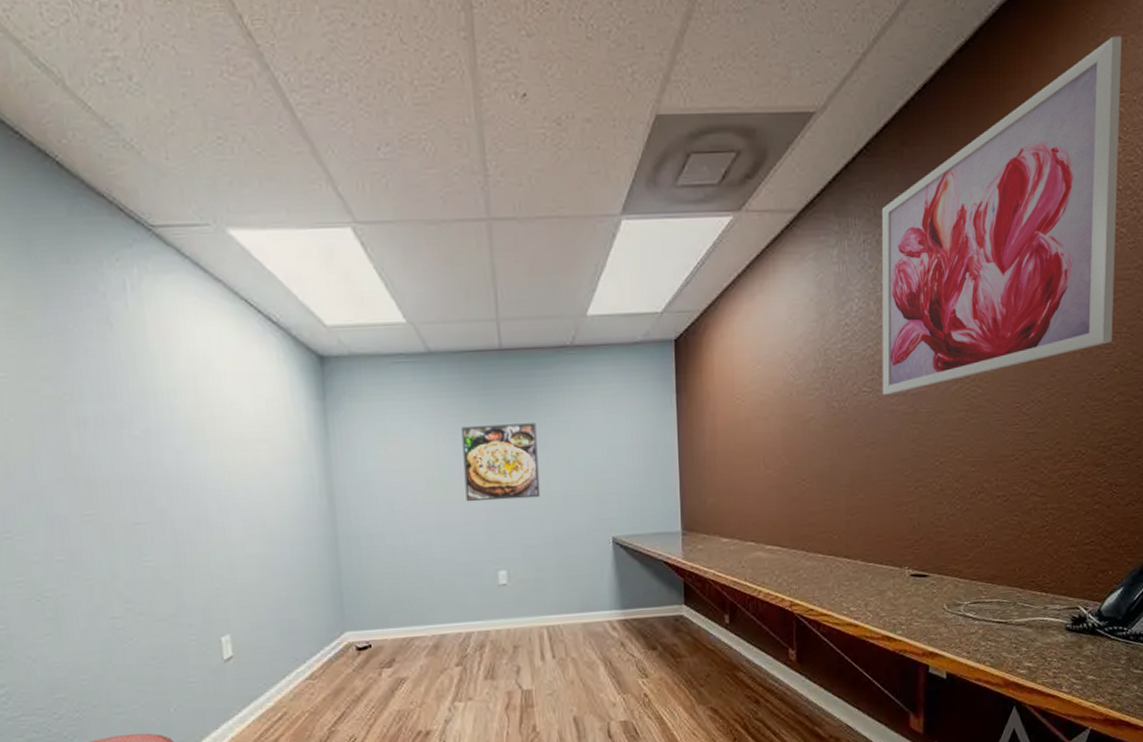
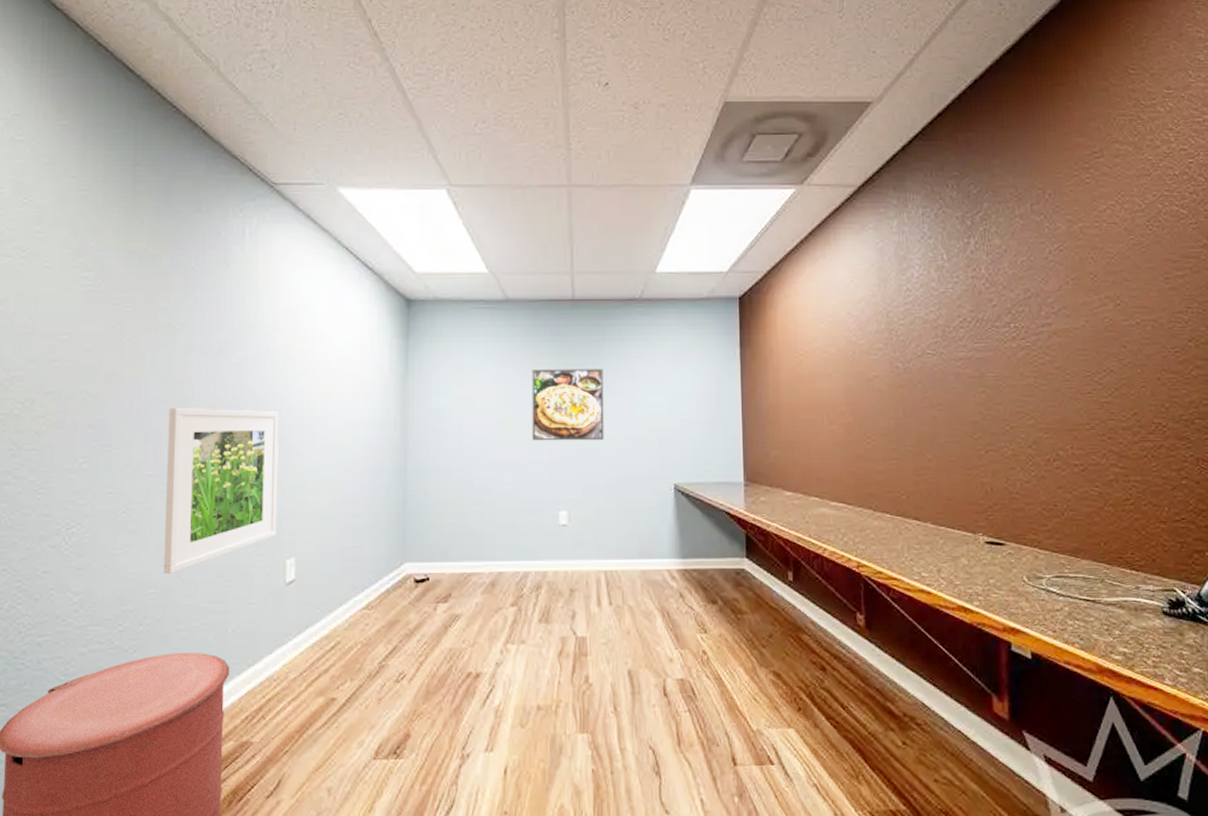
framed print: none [69,485,208,660] -> present [163,408,279,574]
wall art: present [881,36,1122,395] -> none [938,42,1184,358]

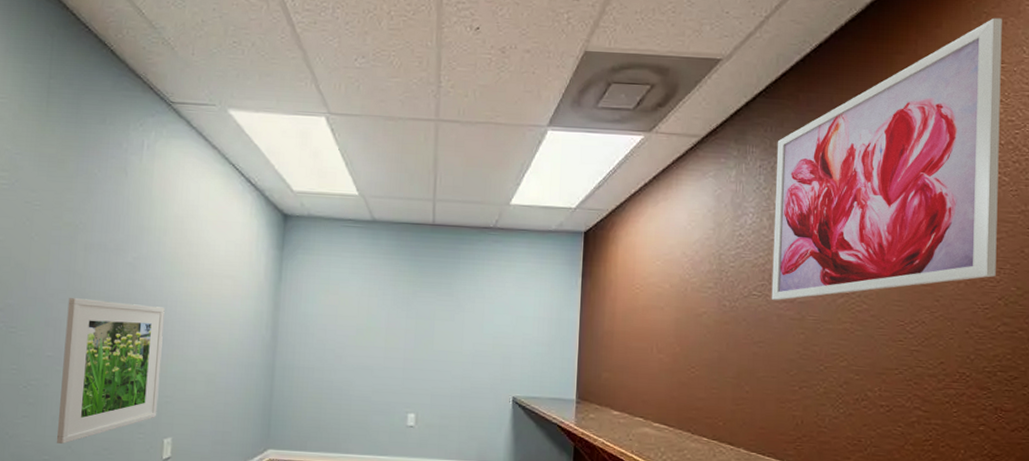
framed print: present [532,369,604,441] -> none [388,285,456,353]
wall art: none [938,42,1184,358] -> present [771,17,1002,300]

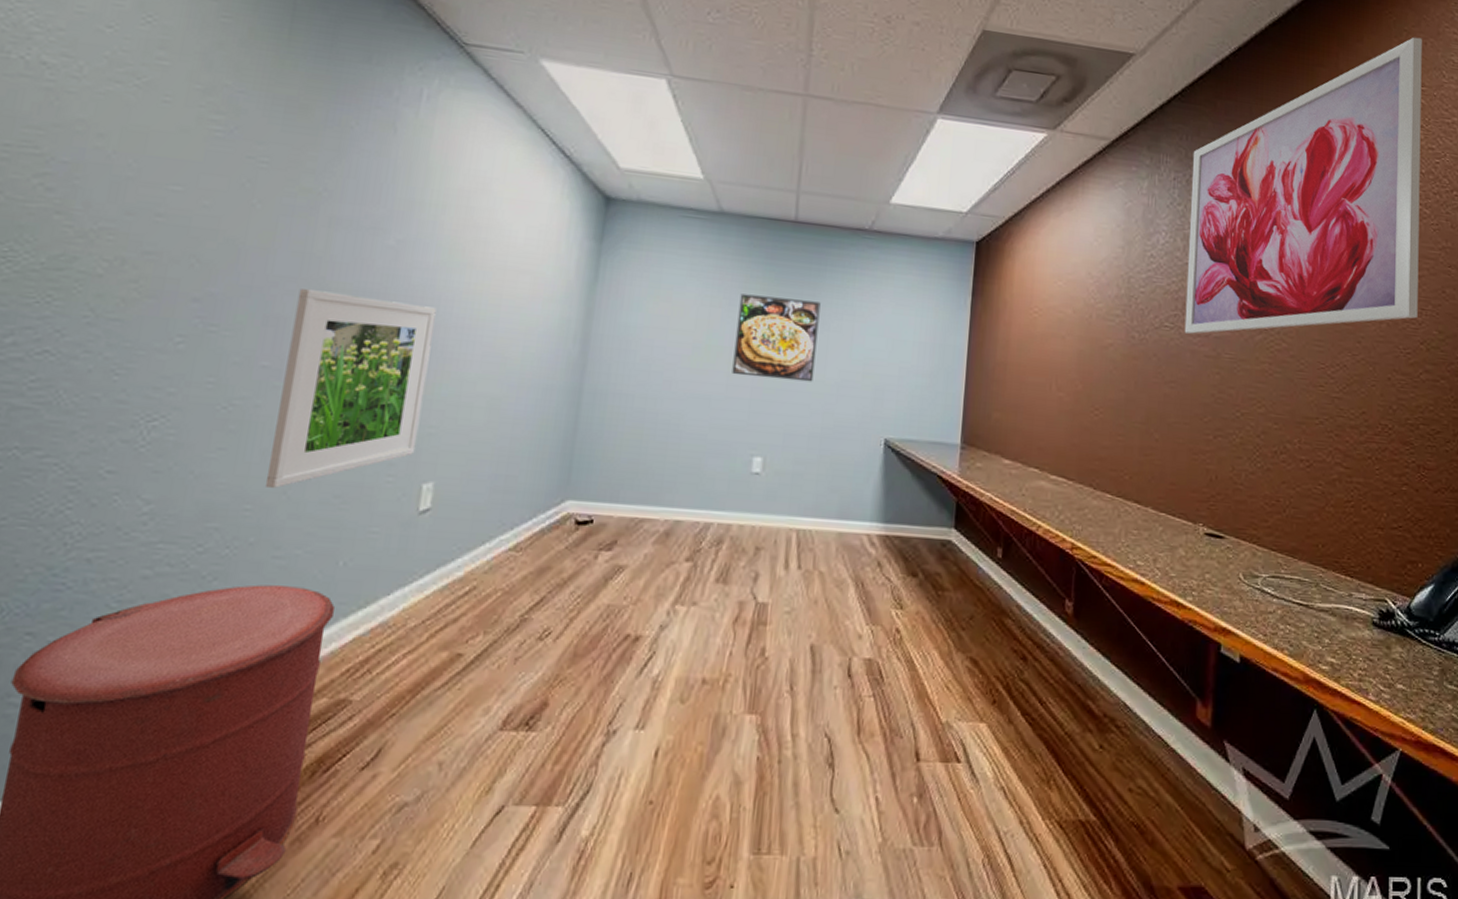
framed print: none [388,285,456,353] -> present [732,294,821,382]

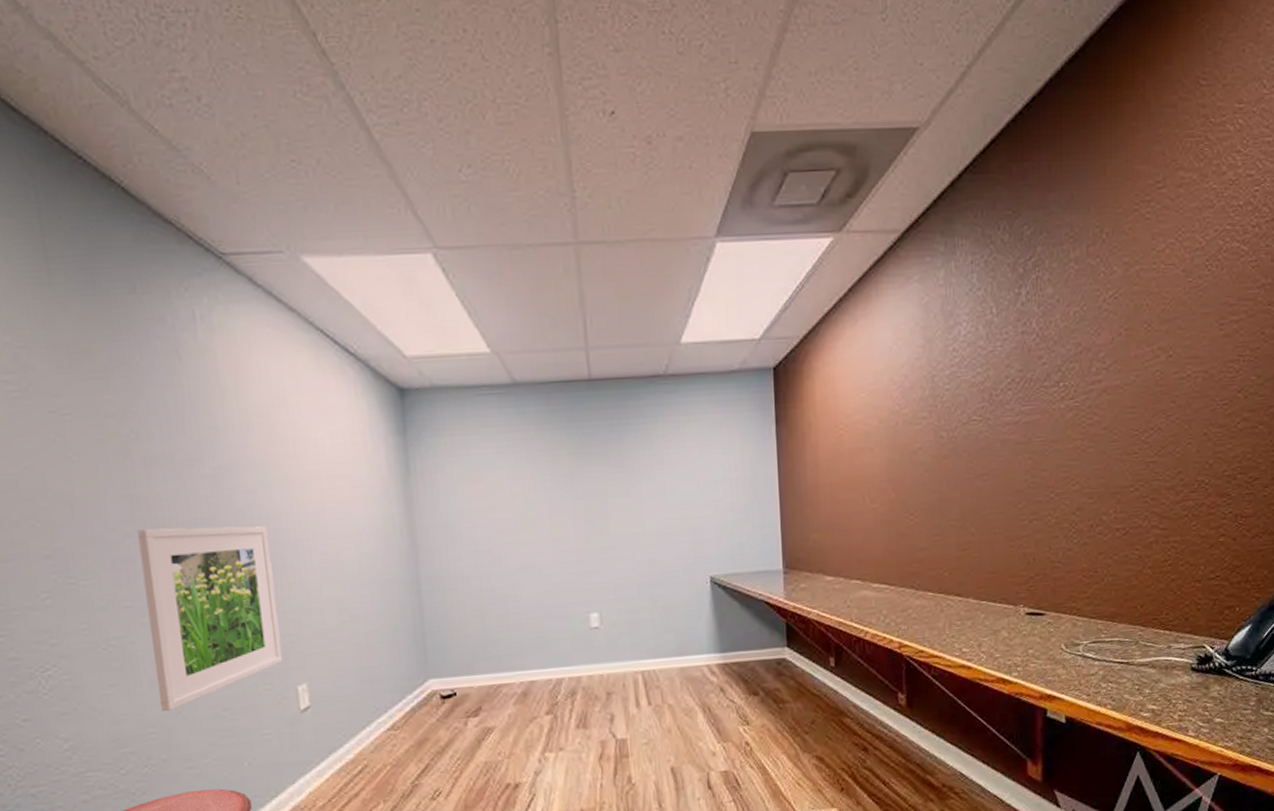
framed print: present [732,294,821,382] -> none [549,457,634,541]
wall art: present [1184,36,1422,334] -> none [989,44,1240,424]

